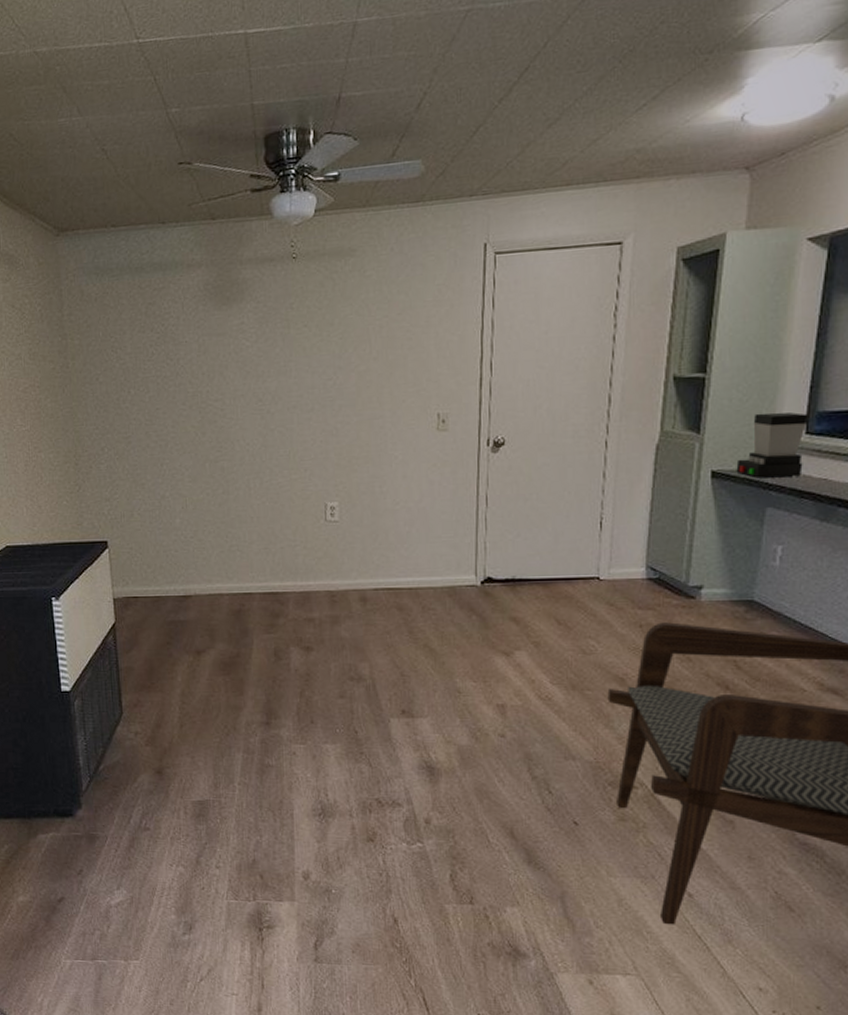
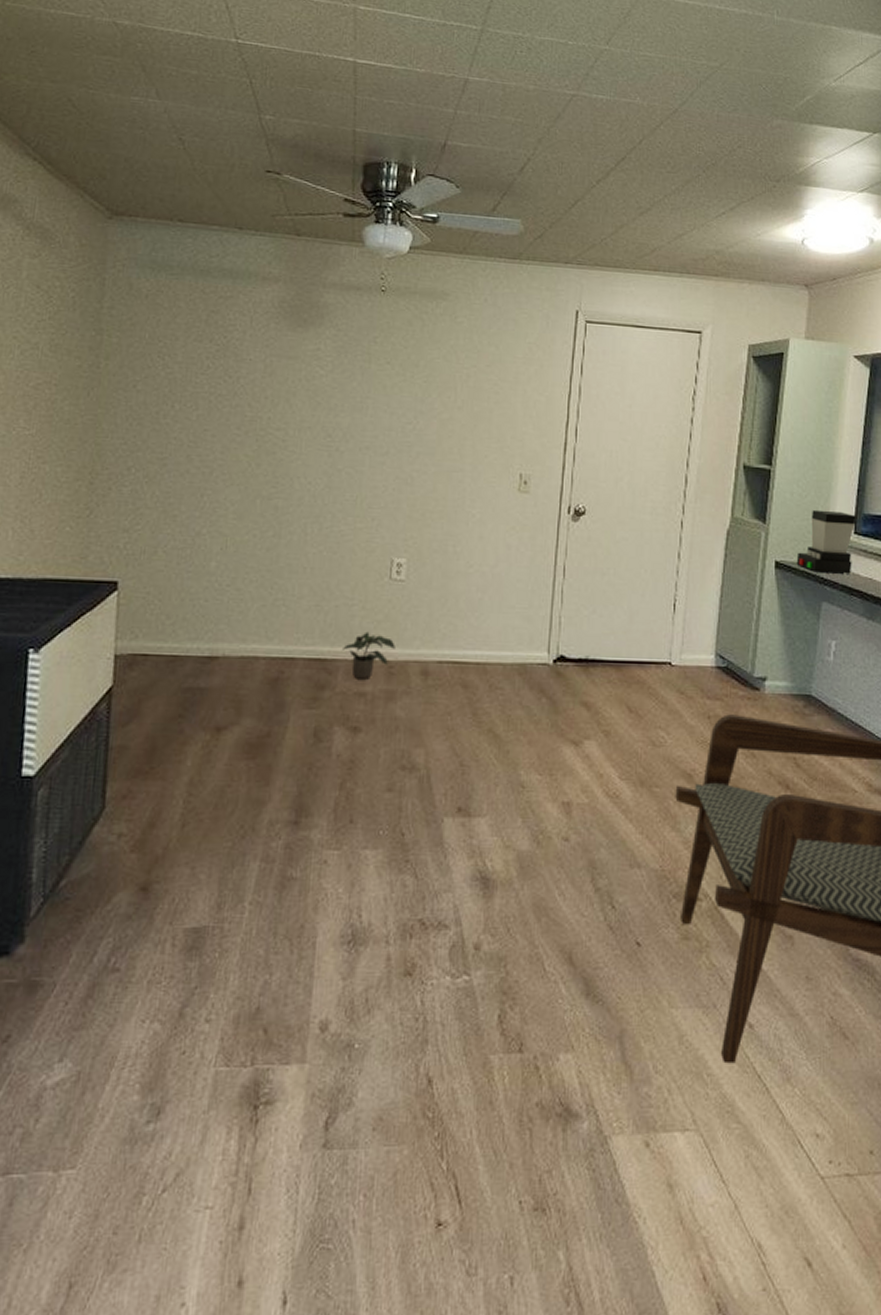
potted plant: none [291,567,336,608] -> present [343,631,395,680]

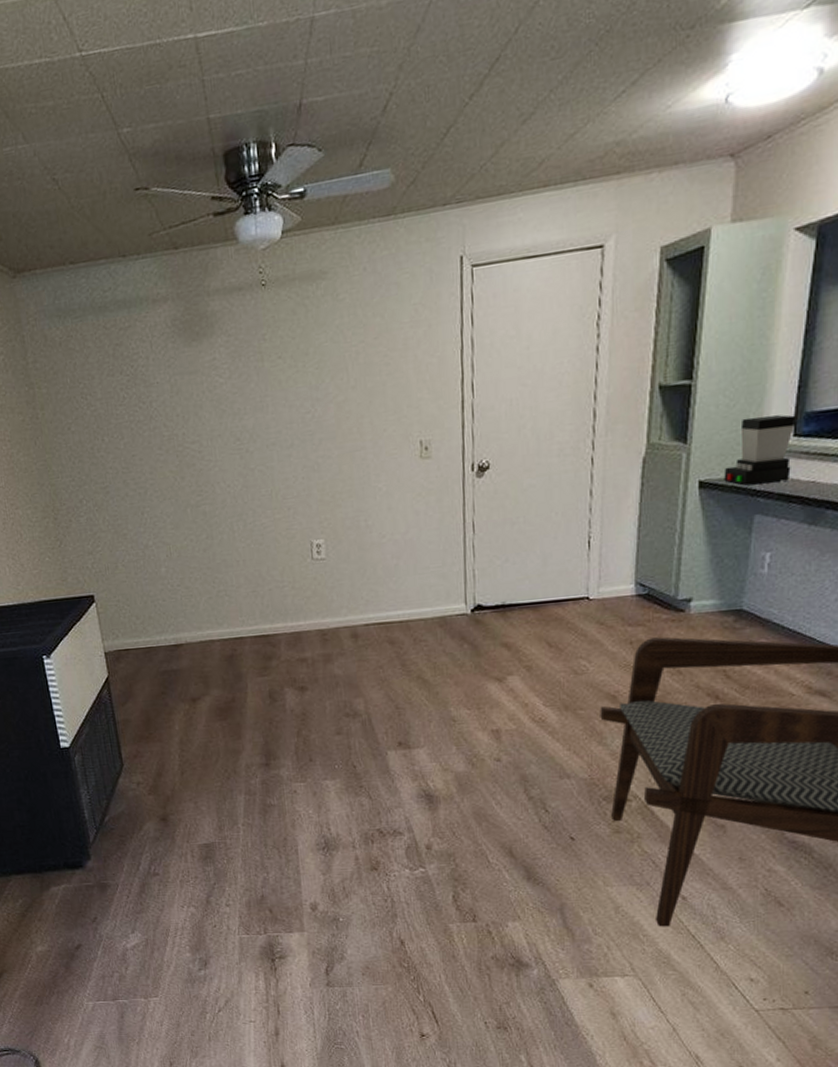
potted plant: present [343,631,395,680] -> none [281,607,326,648]

